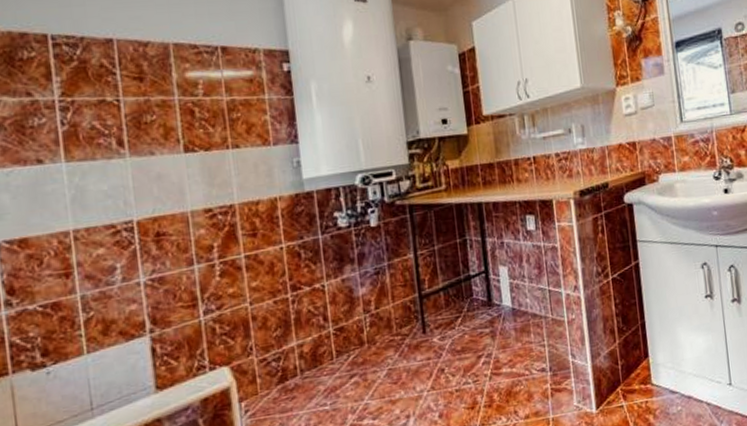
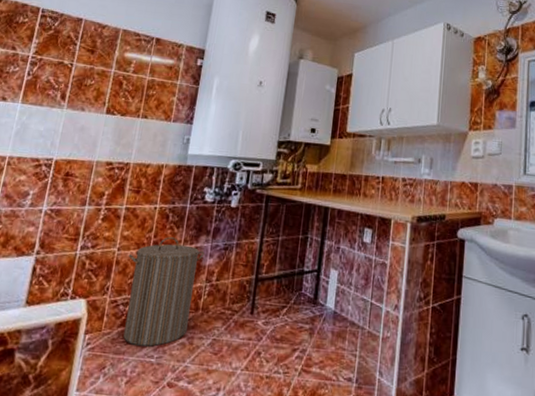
laundry hamper: none [264,275,357,399] -> present [123,237,205,347]

